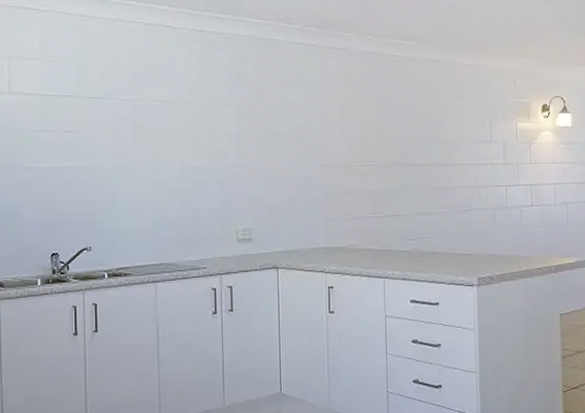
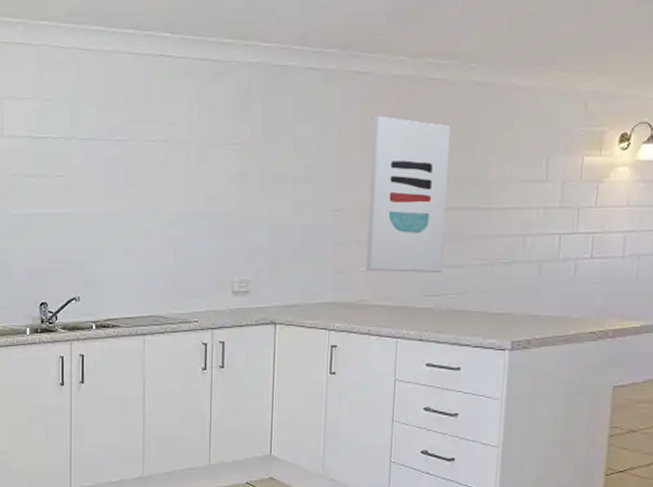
wall art: none [349,85,416,220] -> present [366,116,451,272]

